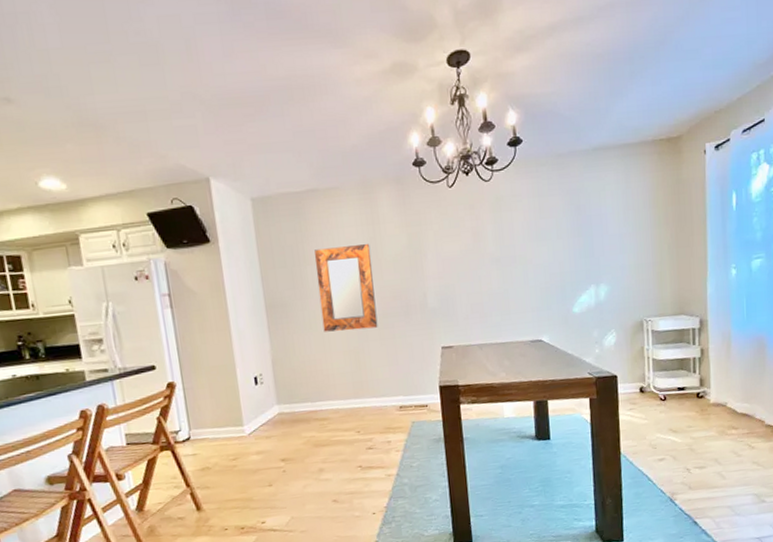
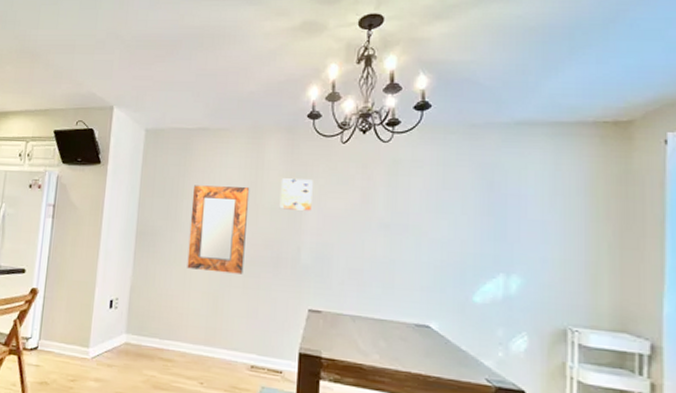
wall art: none [399,227,431,260] -> present [279,178,313,211]

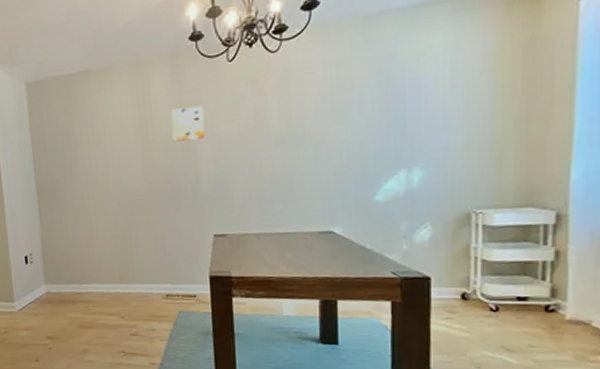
home mirror: present [187,185,250,274] -> none [84,125,146,215]

